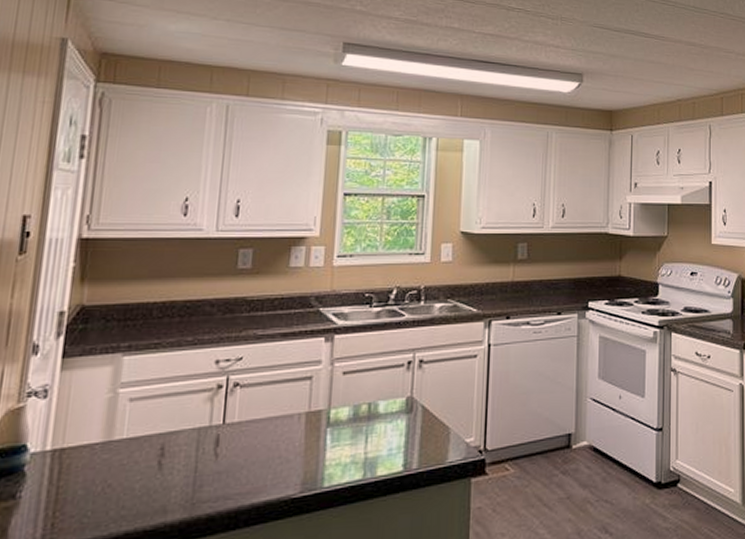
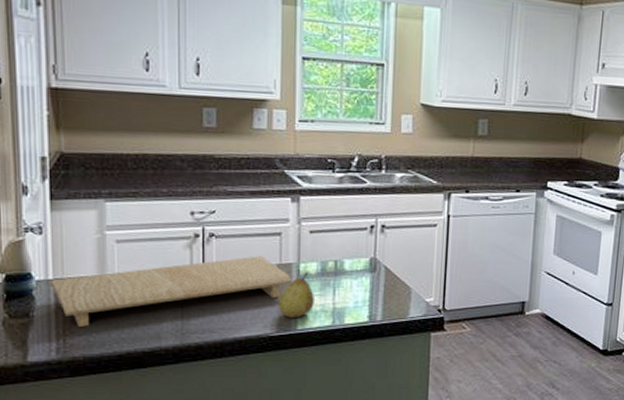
cutting board: none [45,404,321,506] -> present [49,256,292,327]
fruit: none [303,418,345,475] -> present [278,272,314,319]

